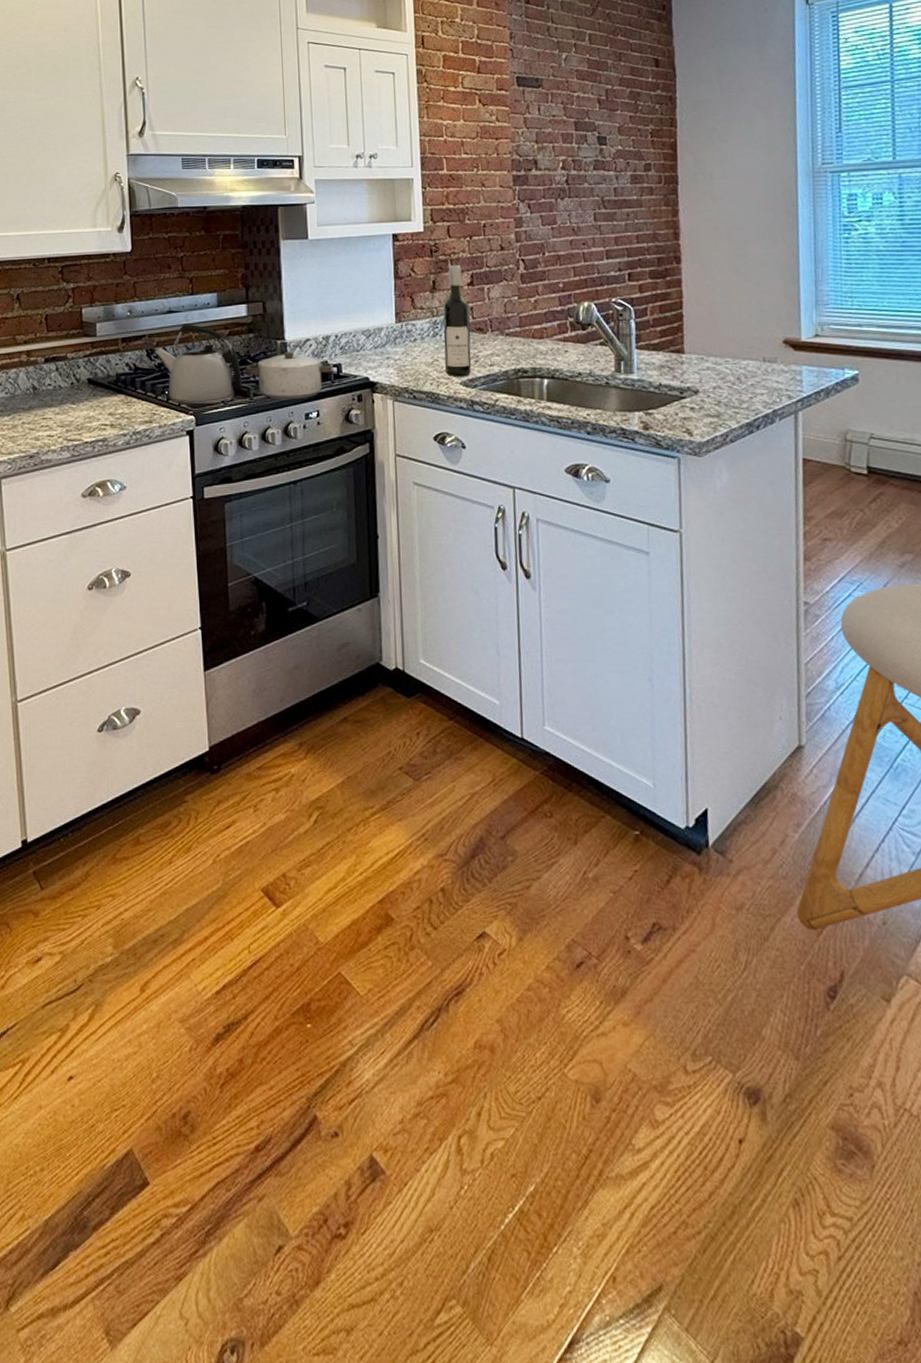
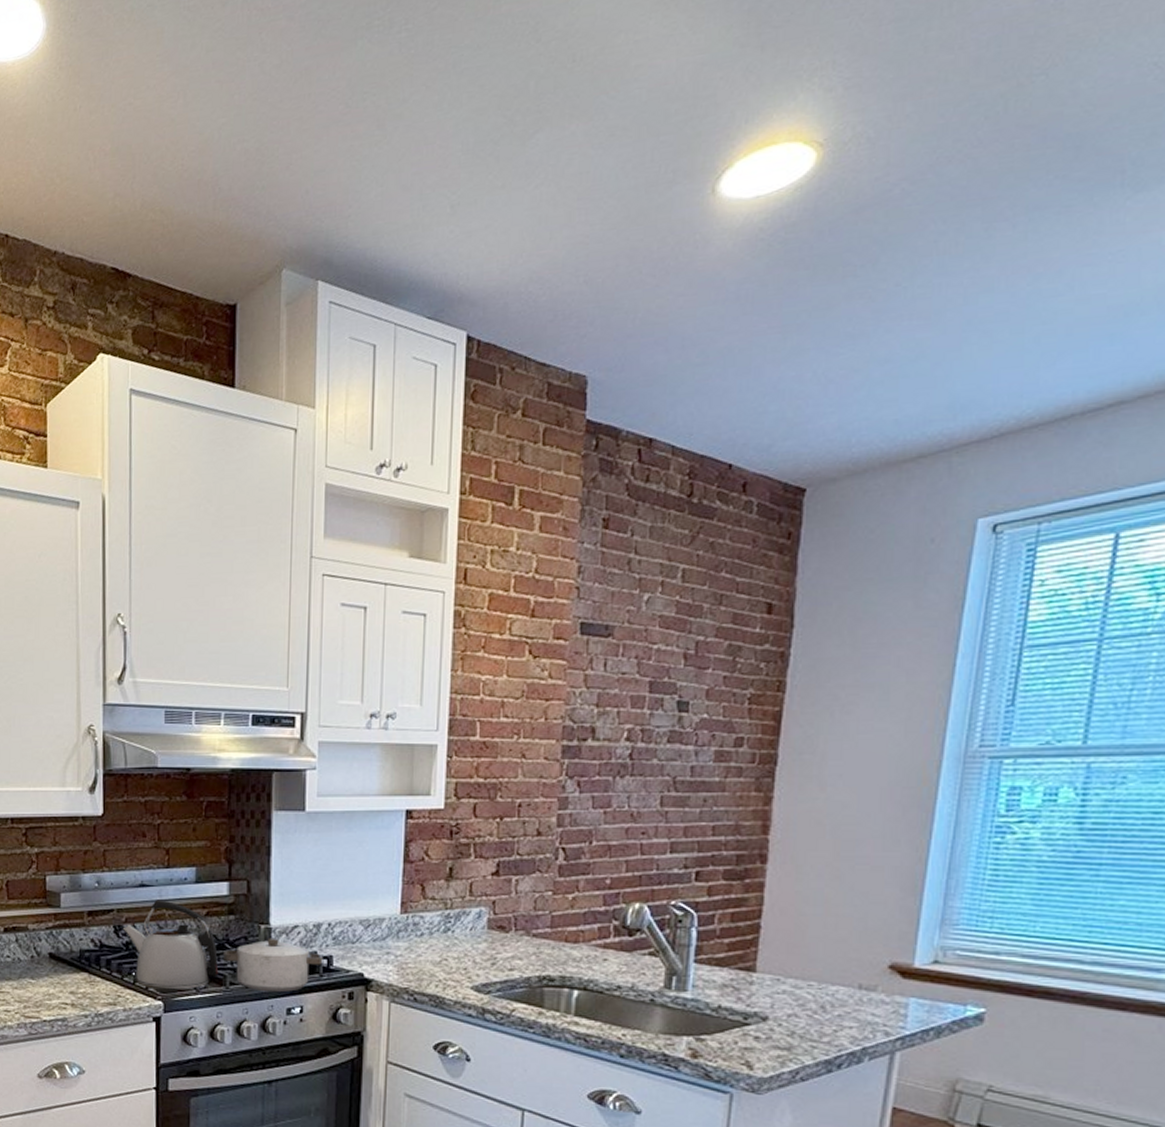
bottle: present [443,264,472,377] -> none [454,850,491,981]

